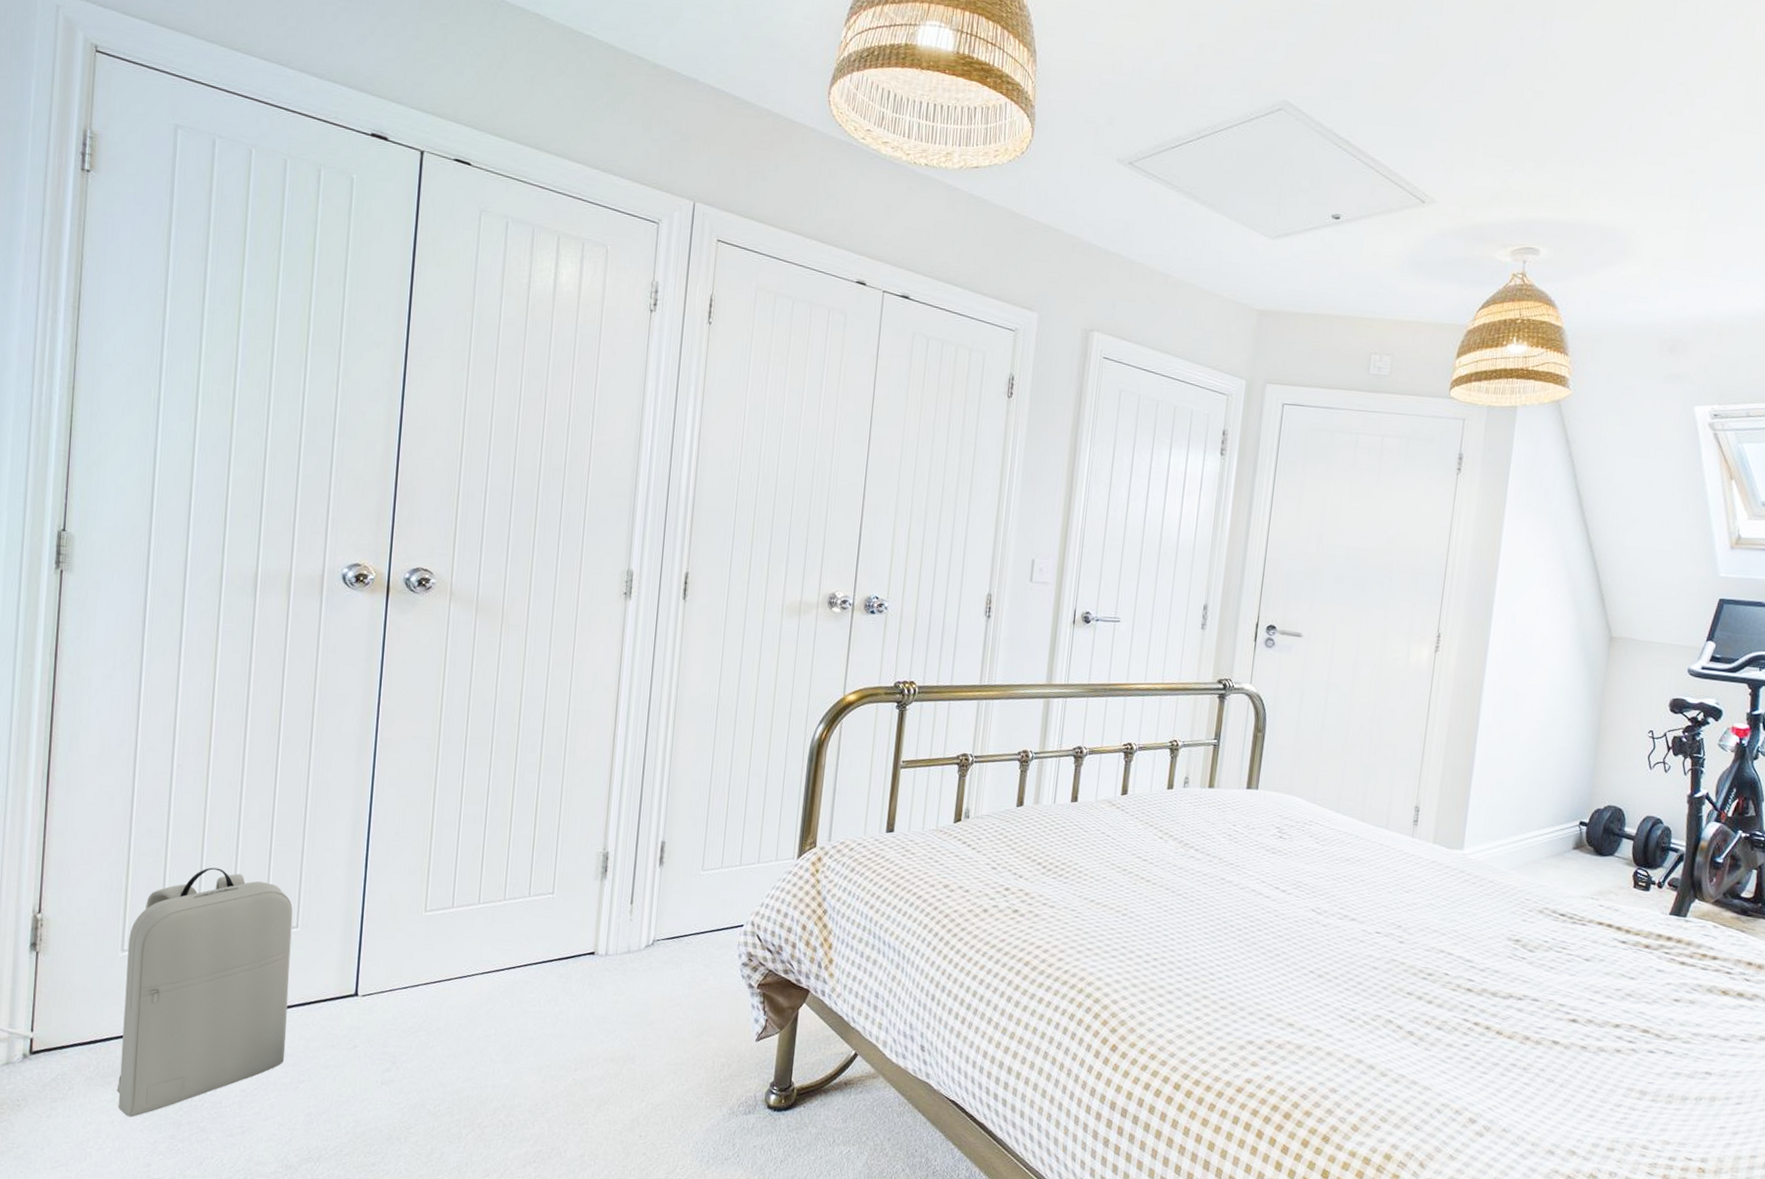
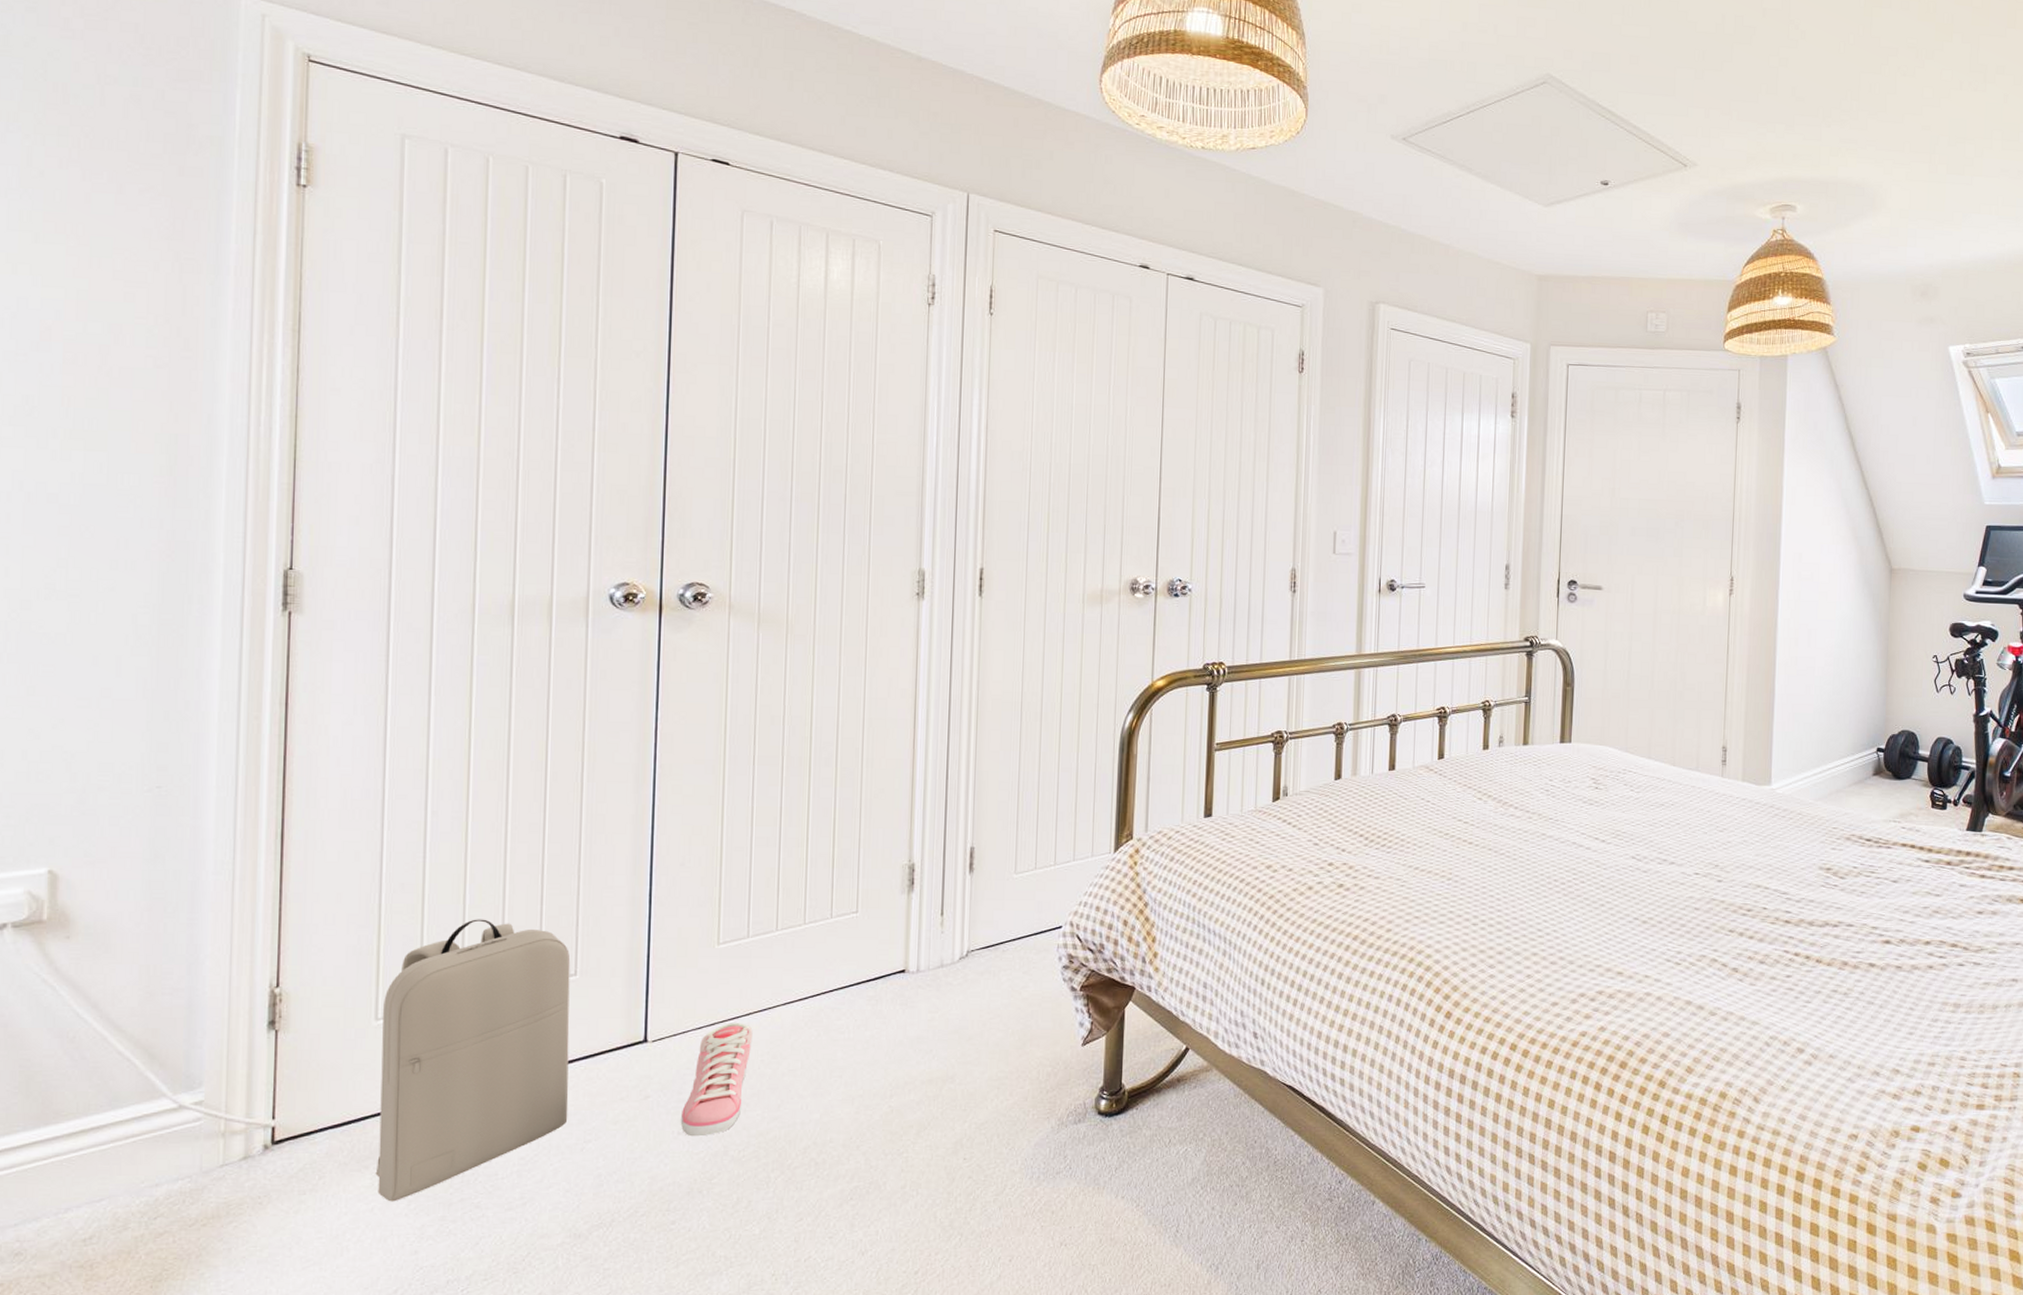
sneaker: none [384,986,453,1089] -> present [680,1023,753,1137]

